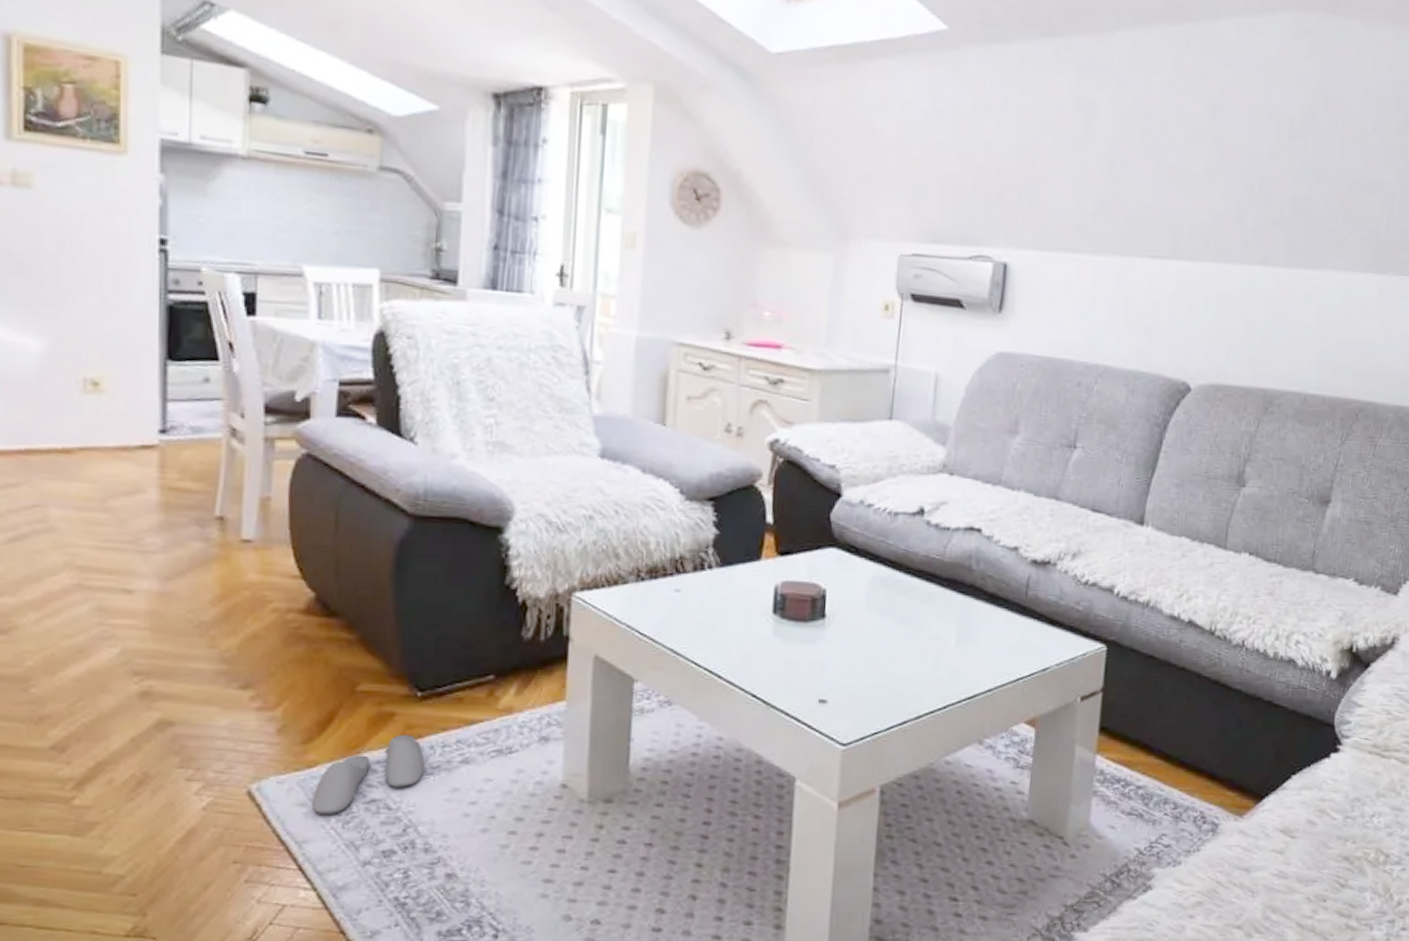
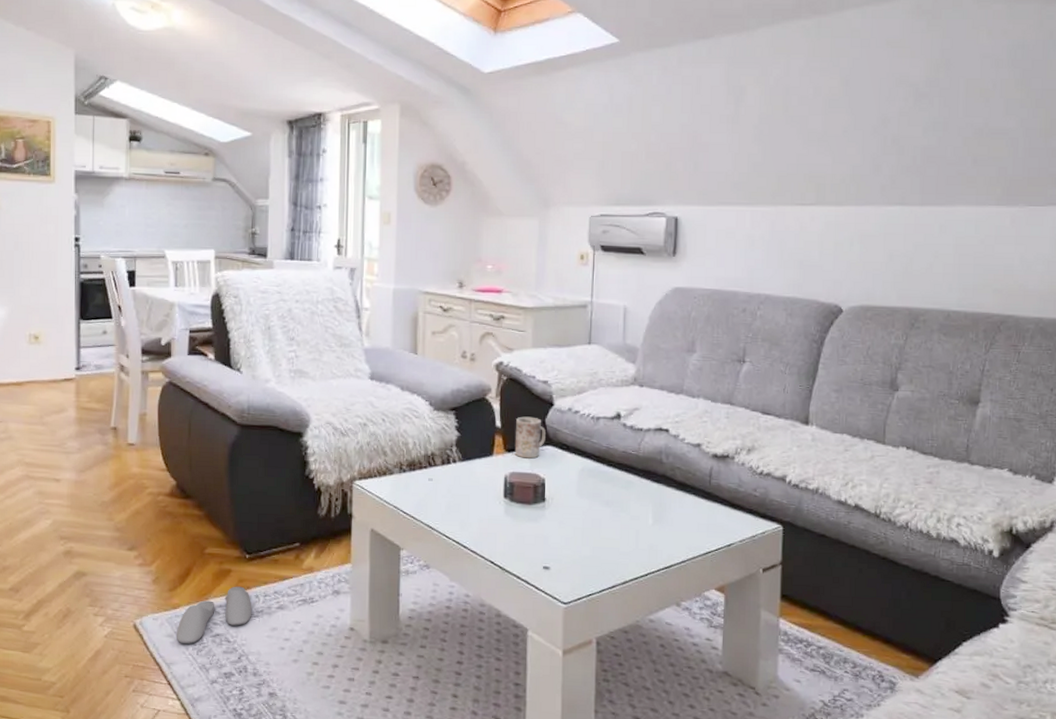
mug: none [788,510,830,564] -> present [514,416,546,459]

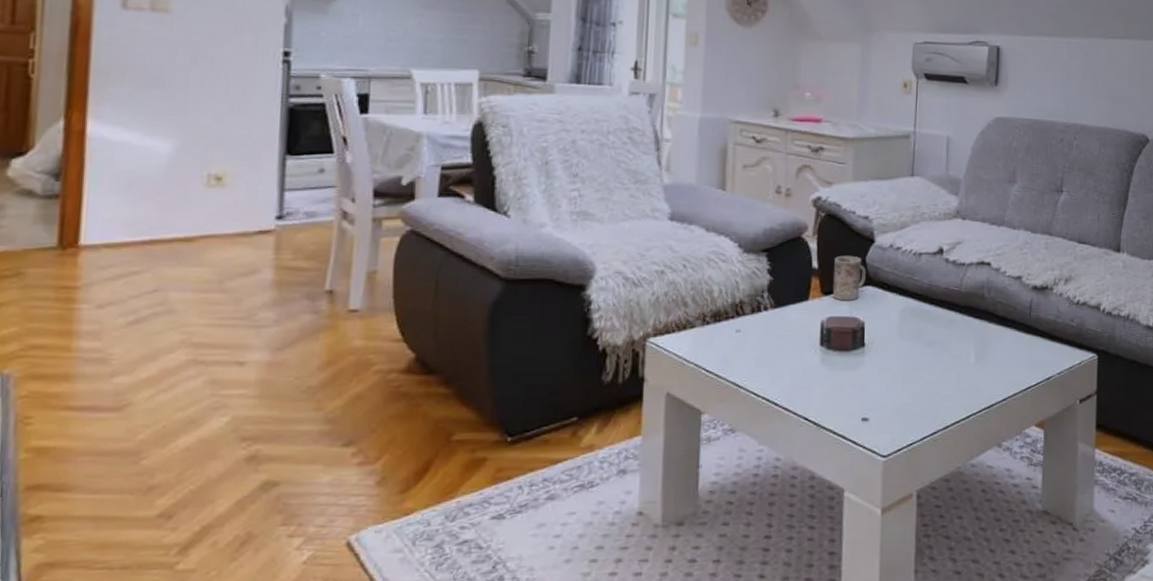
slippers: present [177,586,252,644] -> none [408,477,514,558]

